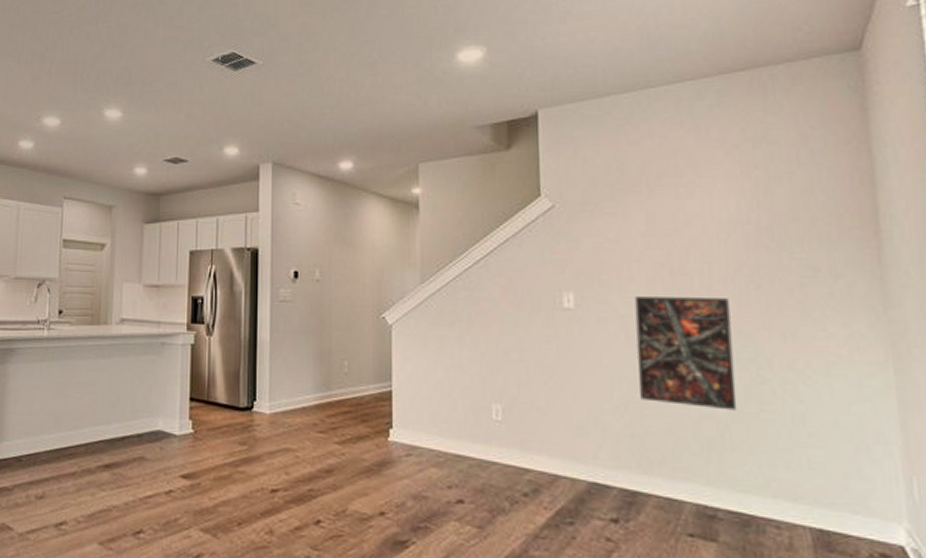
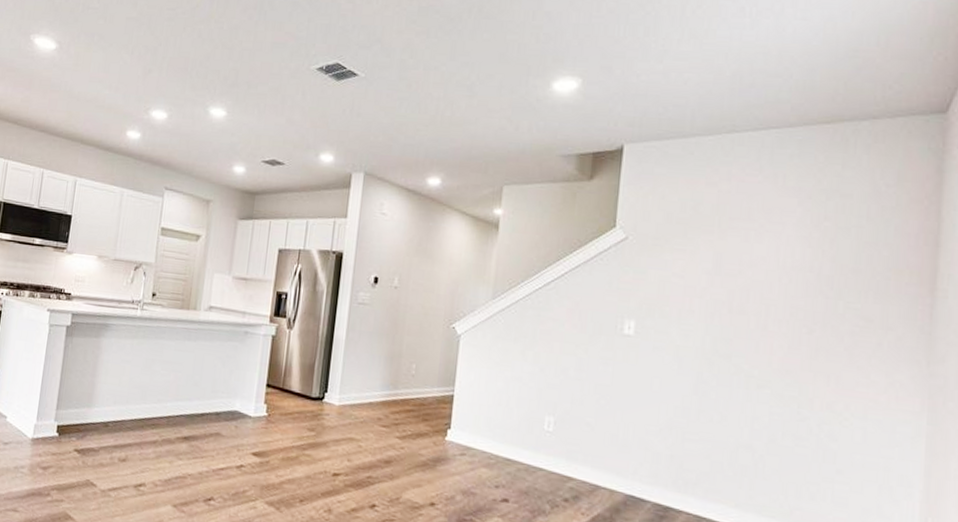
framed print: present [634,296,737,411] -> none [684,329,781,443]

